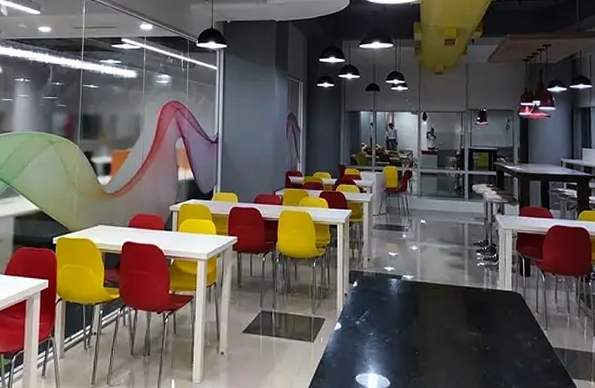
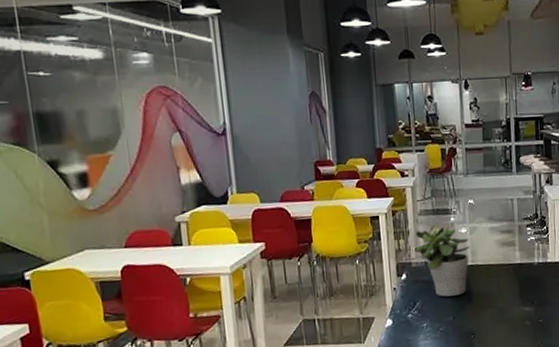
potted plant: none [367,239,420,311] -> present [415,224,470,297]

